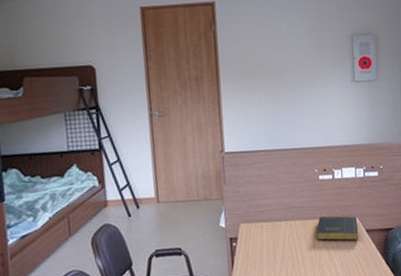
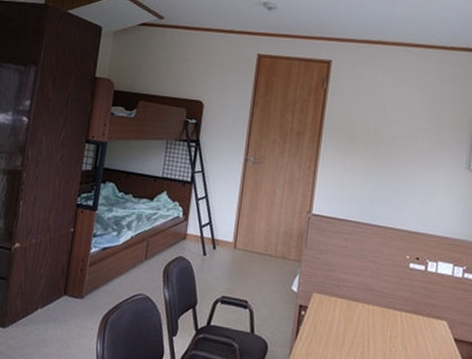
book: present [317,216,359,241] -> none [394,308,447,348]

